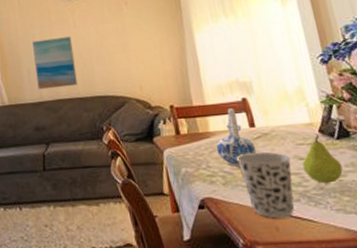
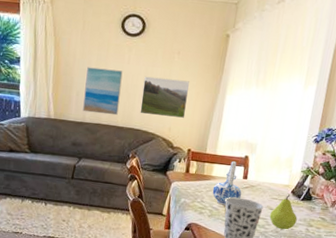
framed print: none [96,30,155,78] -> present [140,76,189,118]

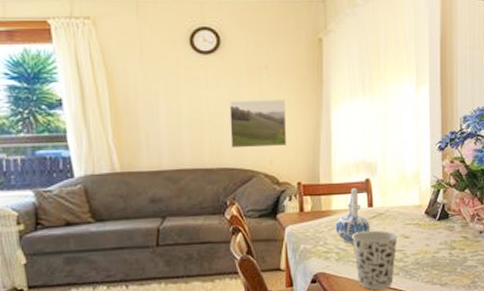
wall art: present [83,67,123,116] -> none [155,98,203,157]
fruit: present [269,195,297,230] -> none [406,216,437,260]

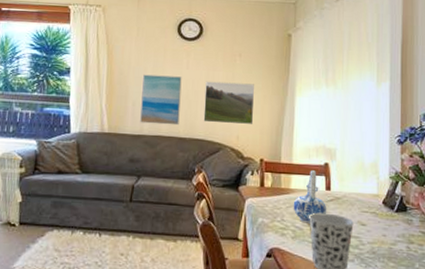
wall art: none [155,98,203,157] -> present [140,74,182,126]

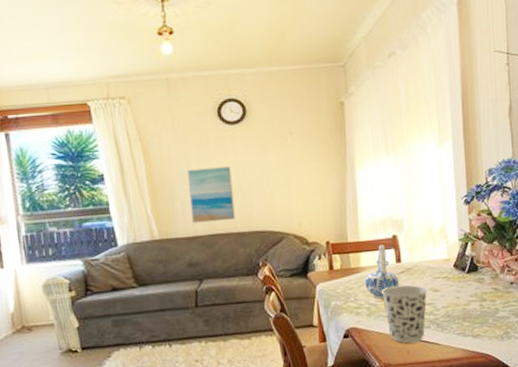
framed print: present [203,81,254,124] -> none [257,163,315,212]

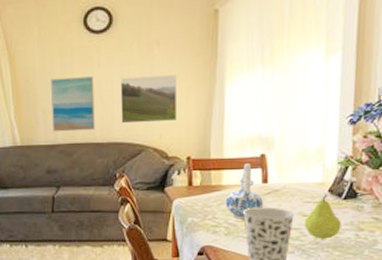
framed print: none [257,163,315,212] -> present [120,75,178,124]
fruit: none [436,269,468,312] -> present [304,194,341,239]

